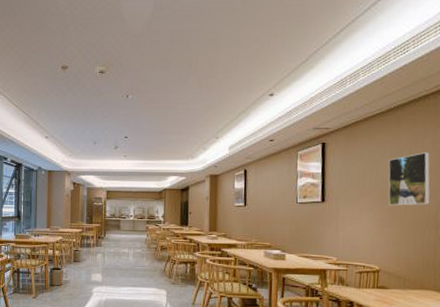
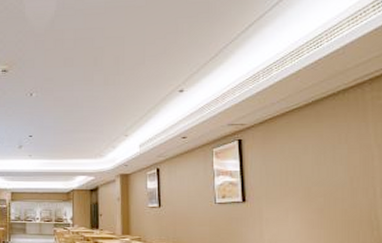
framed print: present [388,152,431,206] -> none [312,148,361,206]

